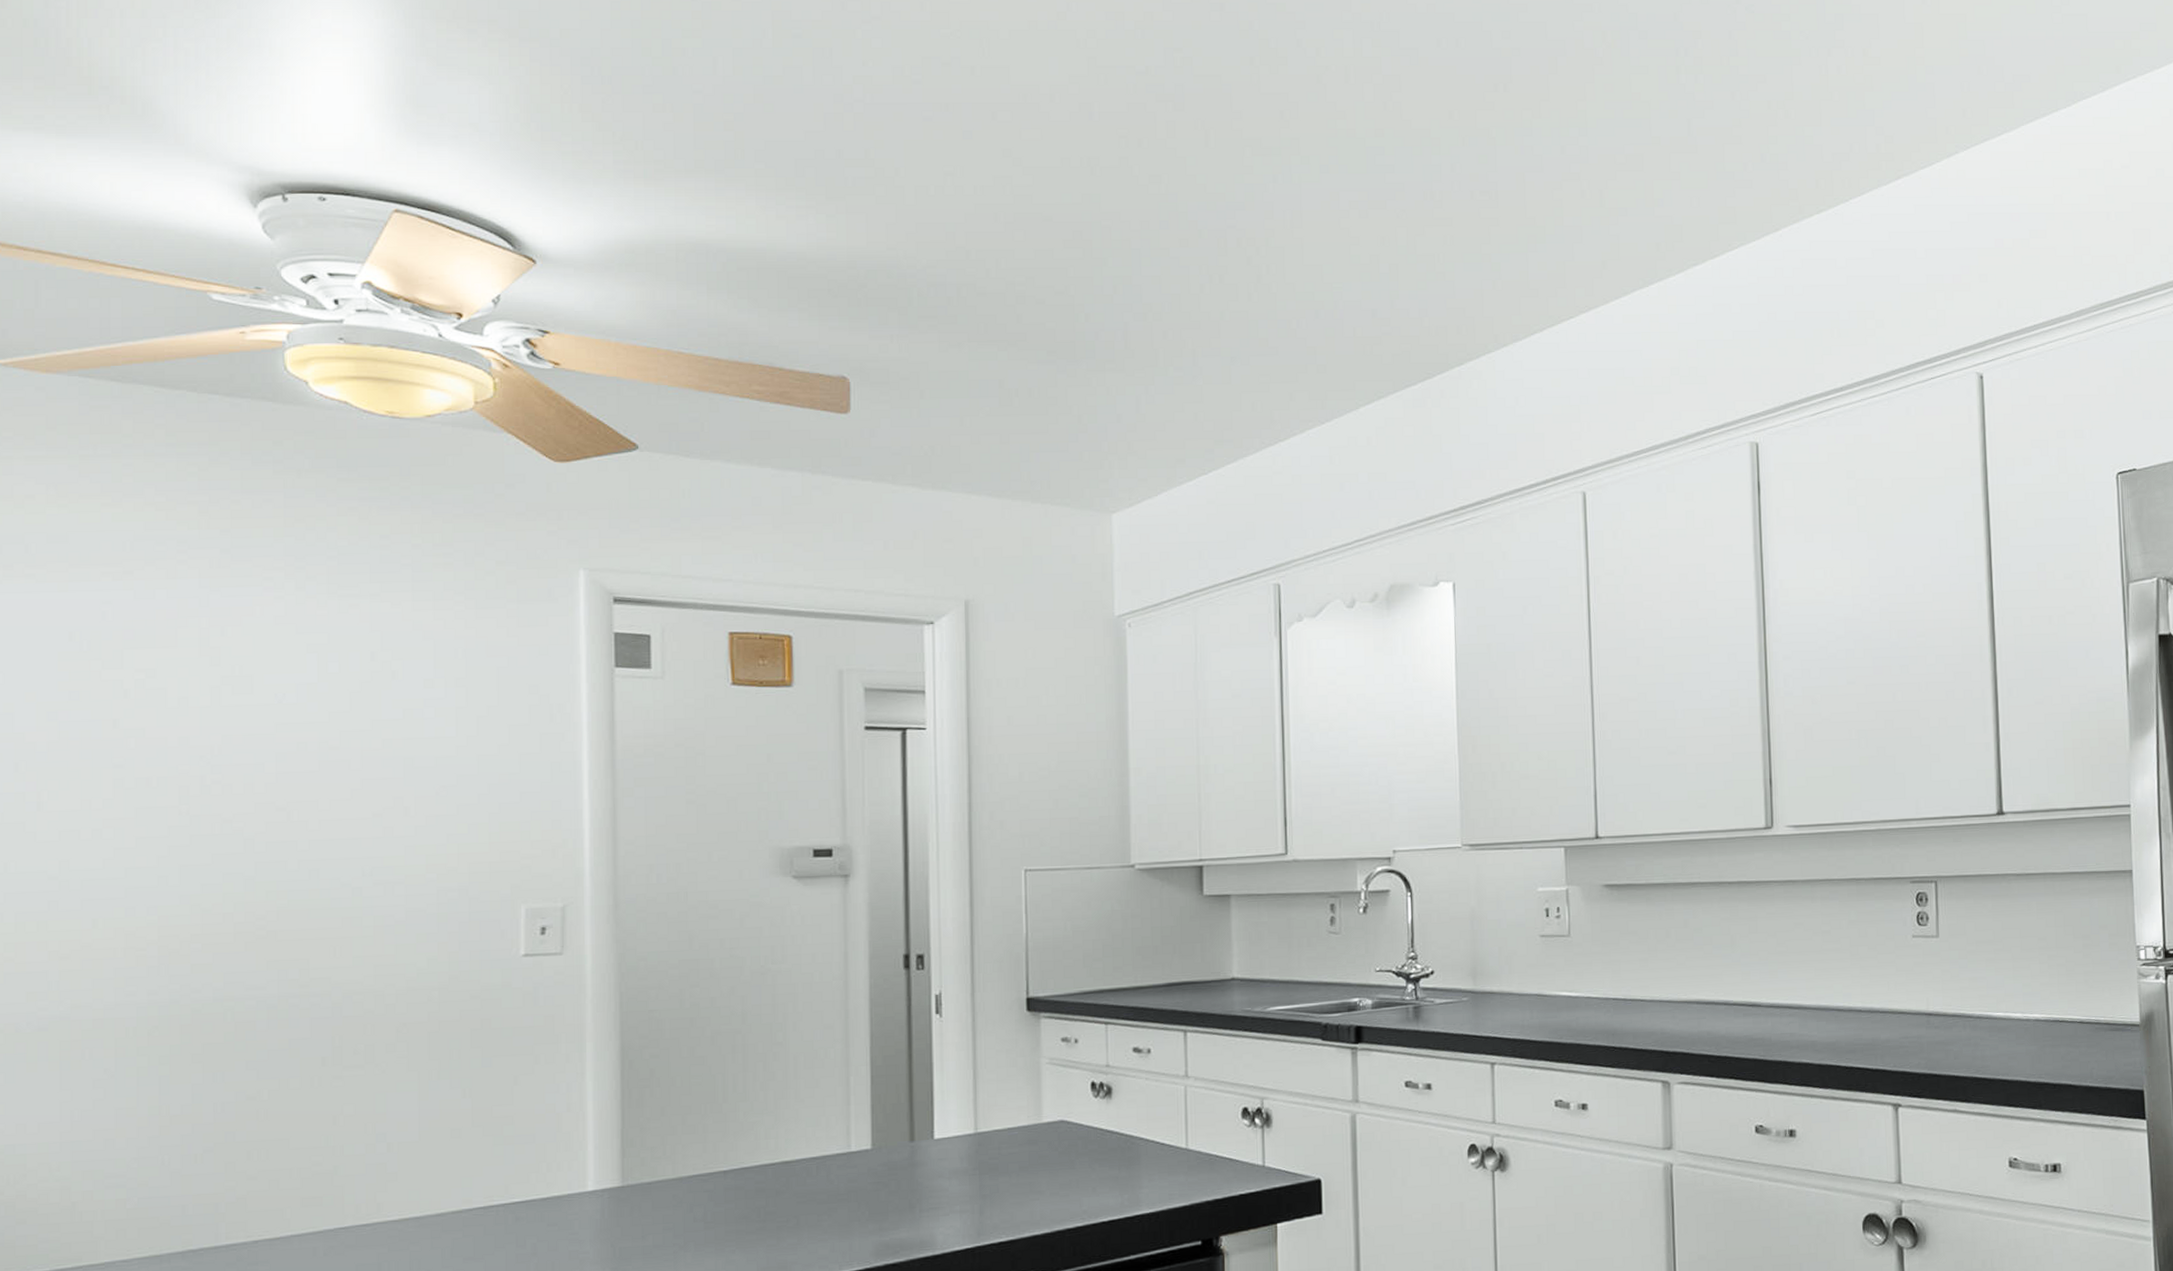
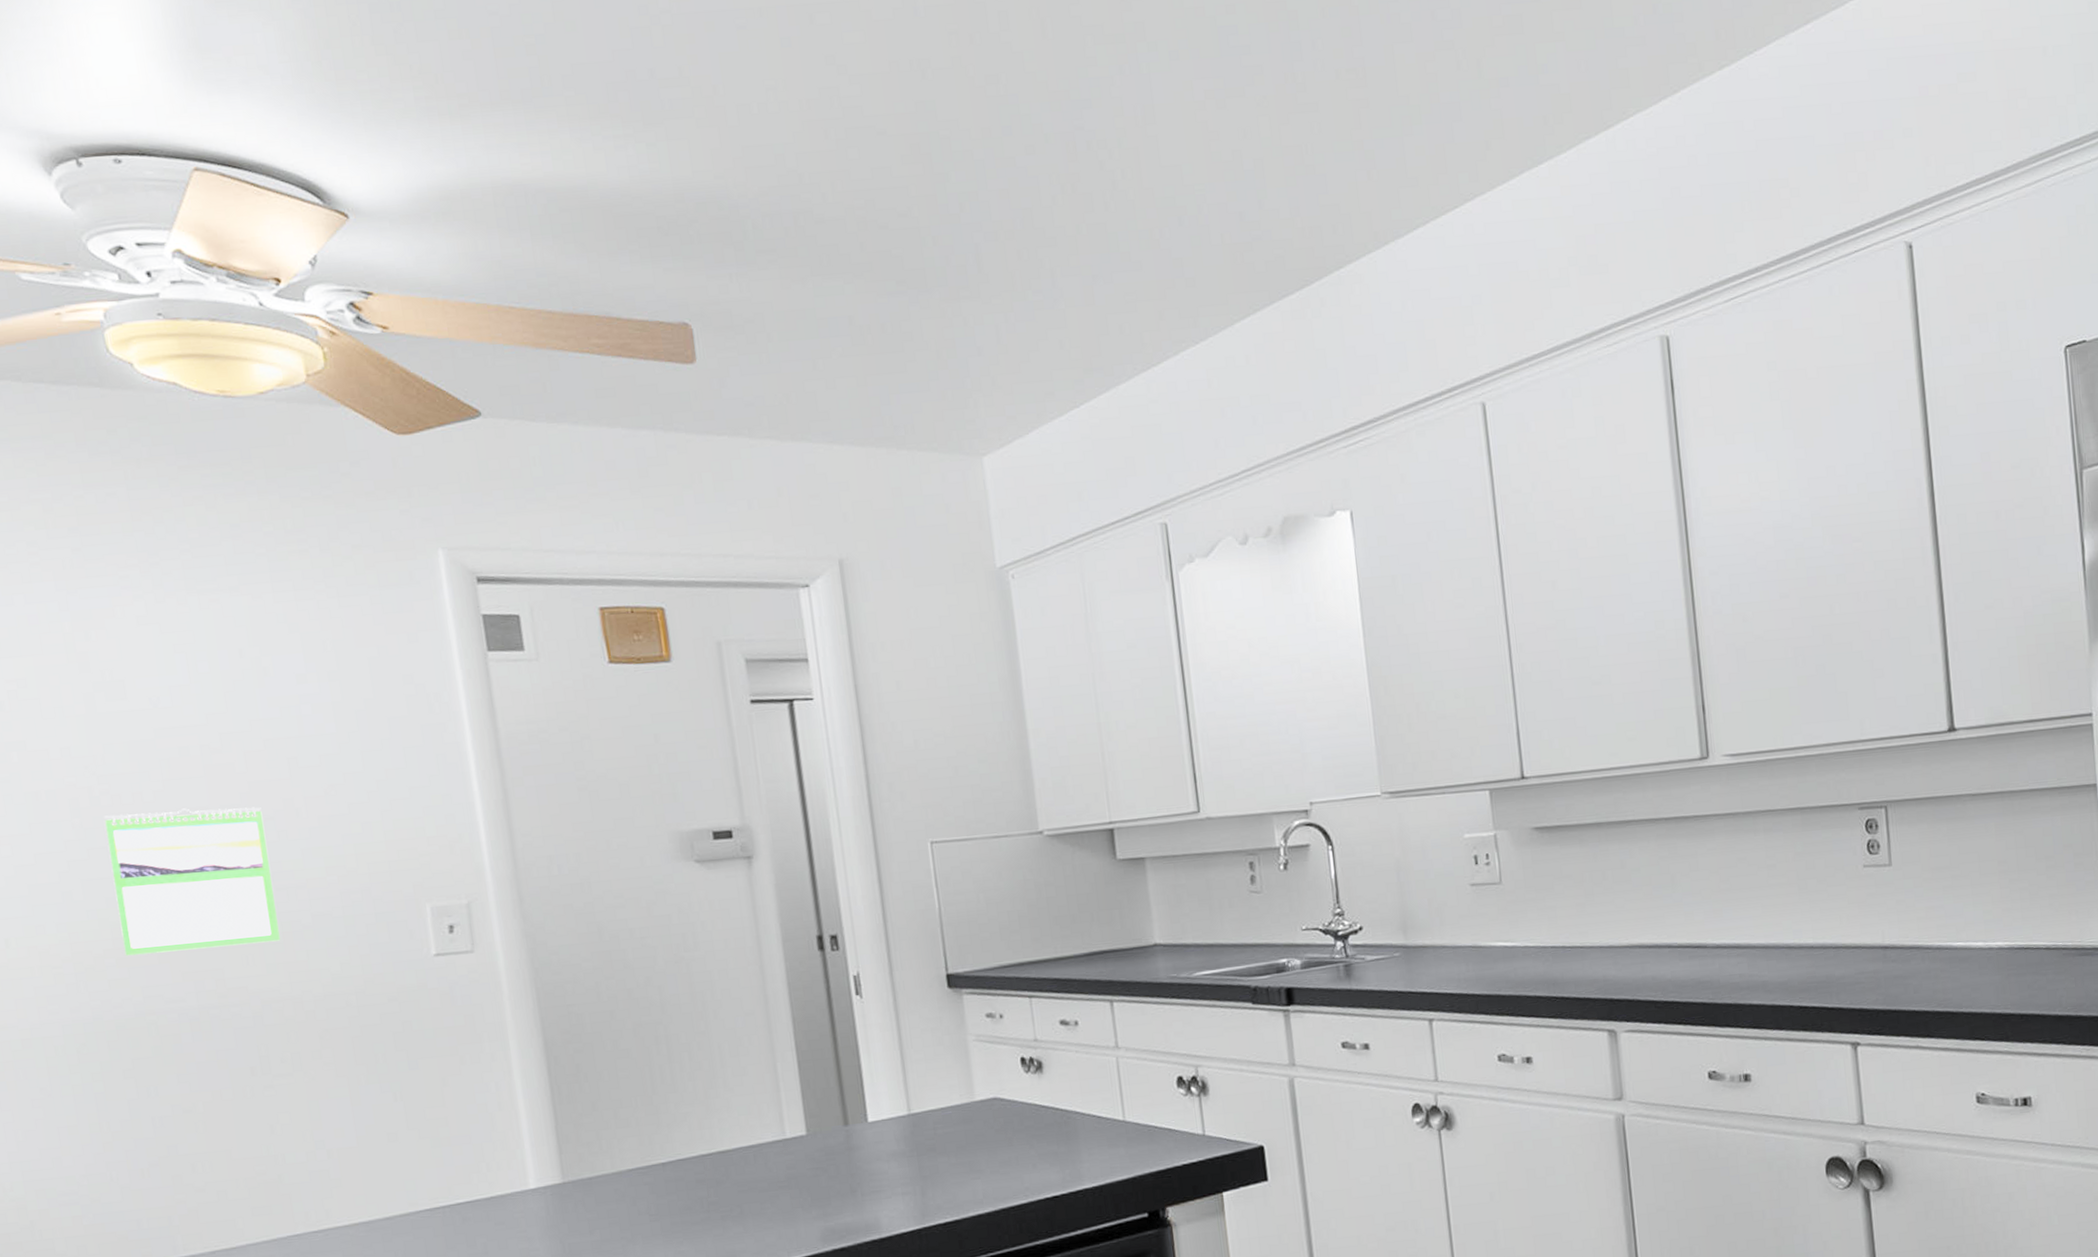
calendar: none [211,801,371,942] -> present [104,807,281,956]

